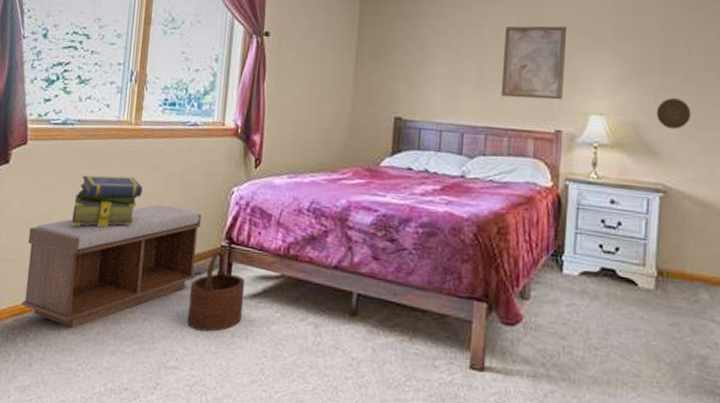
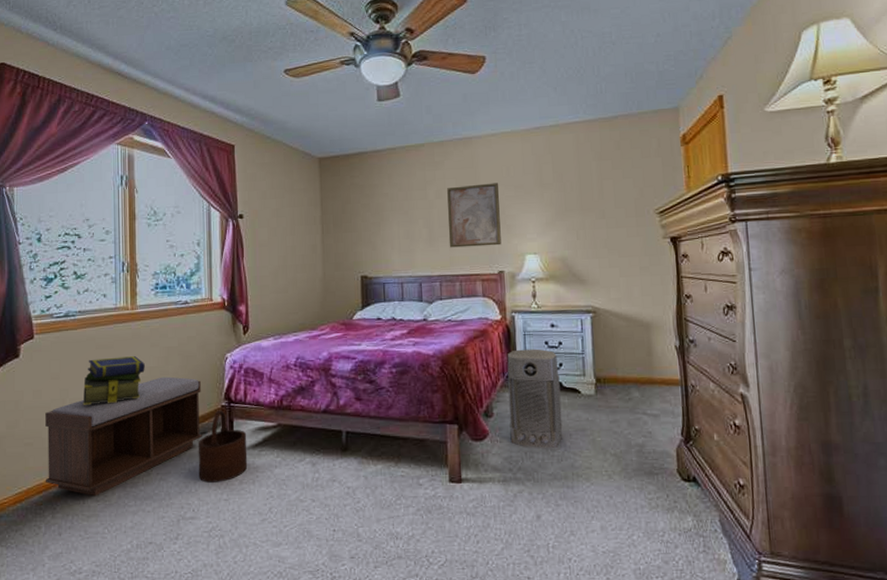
air purifier: none [547,224,614,347] -> present [507,349,563,449]
decorative plate: present [656,98,691,130] -> none [580,233,609,259]

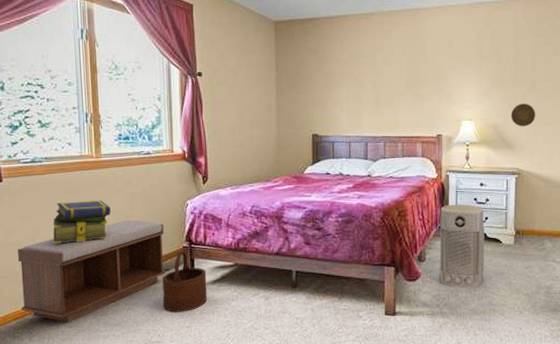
wall art: present [447,183,501,248] -> none [393,53,442,112]
decorative plate: none [580,233,609,259] -> present [510,104,536,127]

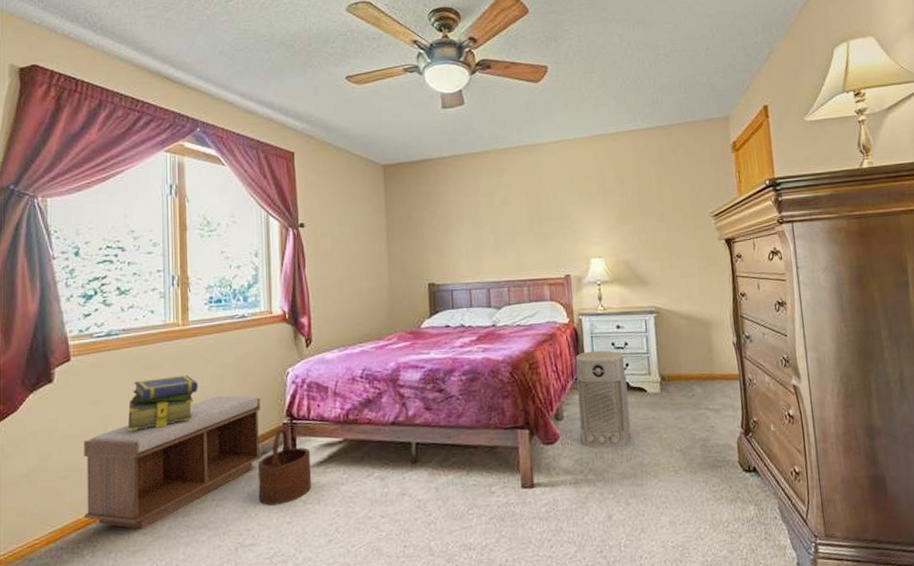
decorative plate: present [510,104,536,127] -> none [642,236,669,261]

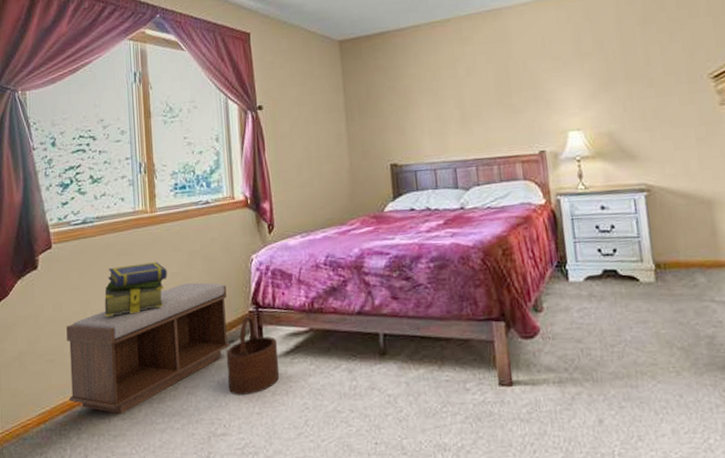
air purifier: present [575,350,631,449] -> none [554,234,622,345]

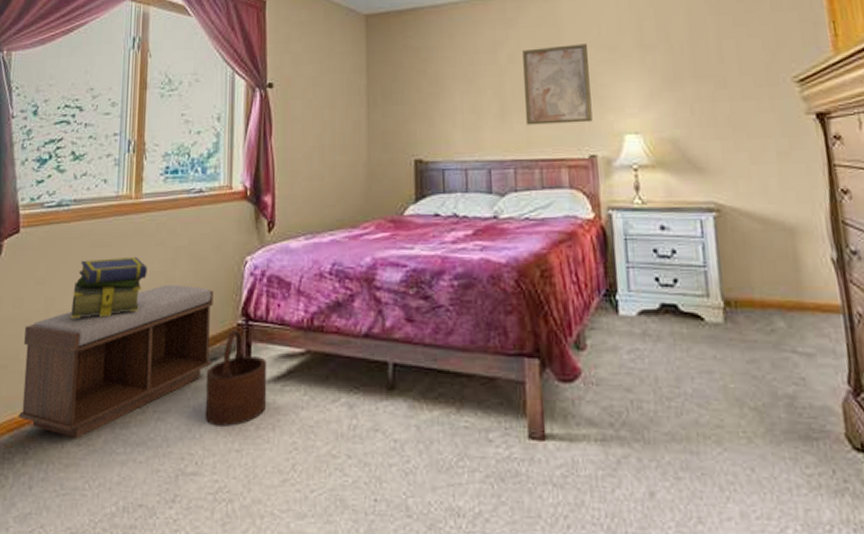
wall art: none [478,55,541,129] -> present [522,44,593,125]

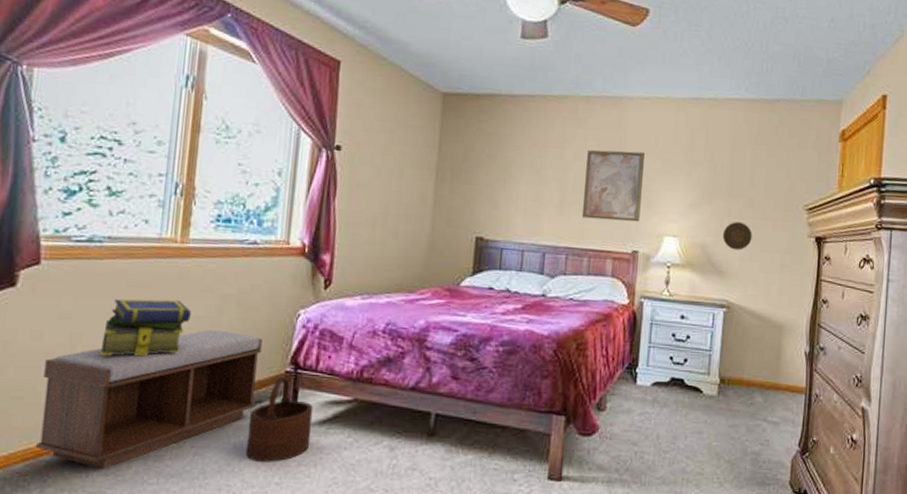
decorative plate: none [695,107,734,141] -> present [722,222,753,251]

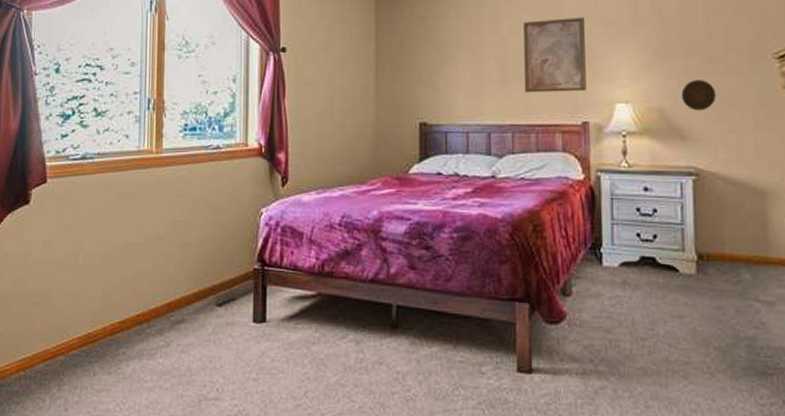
bench: present [36,329,262,470] -> none [53,232,231,368]
stack of books: present [100,298,191,357] -> none [97,207,169,263]
wooden bucket: present [245,376,314,462] -> none [224,273,282,359]

